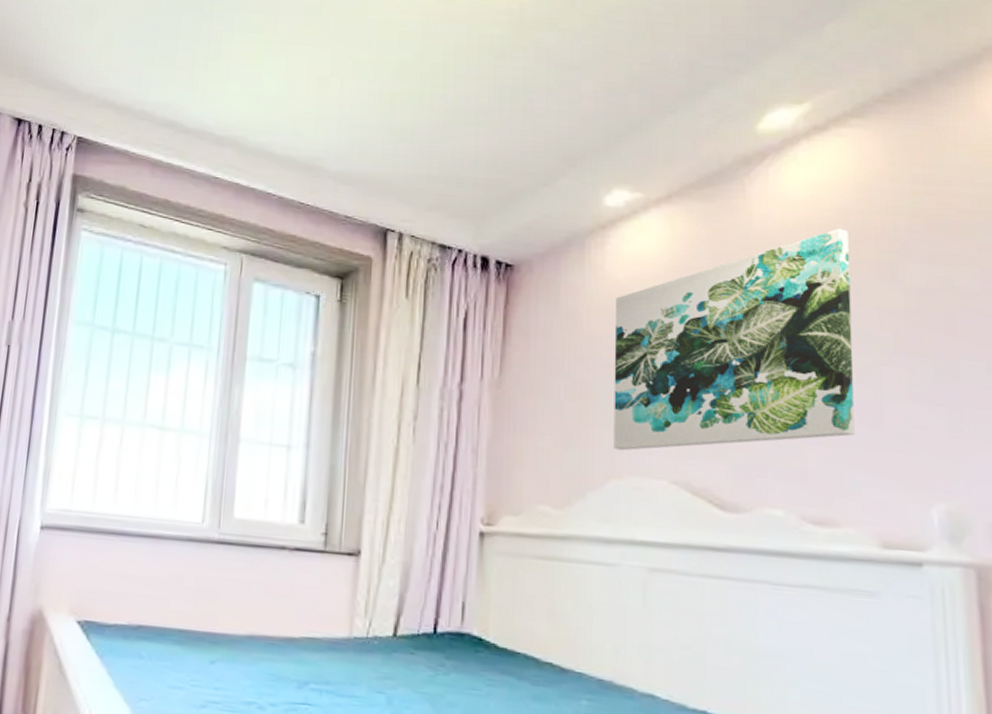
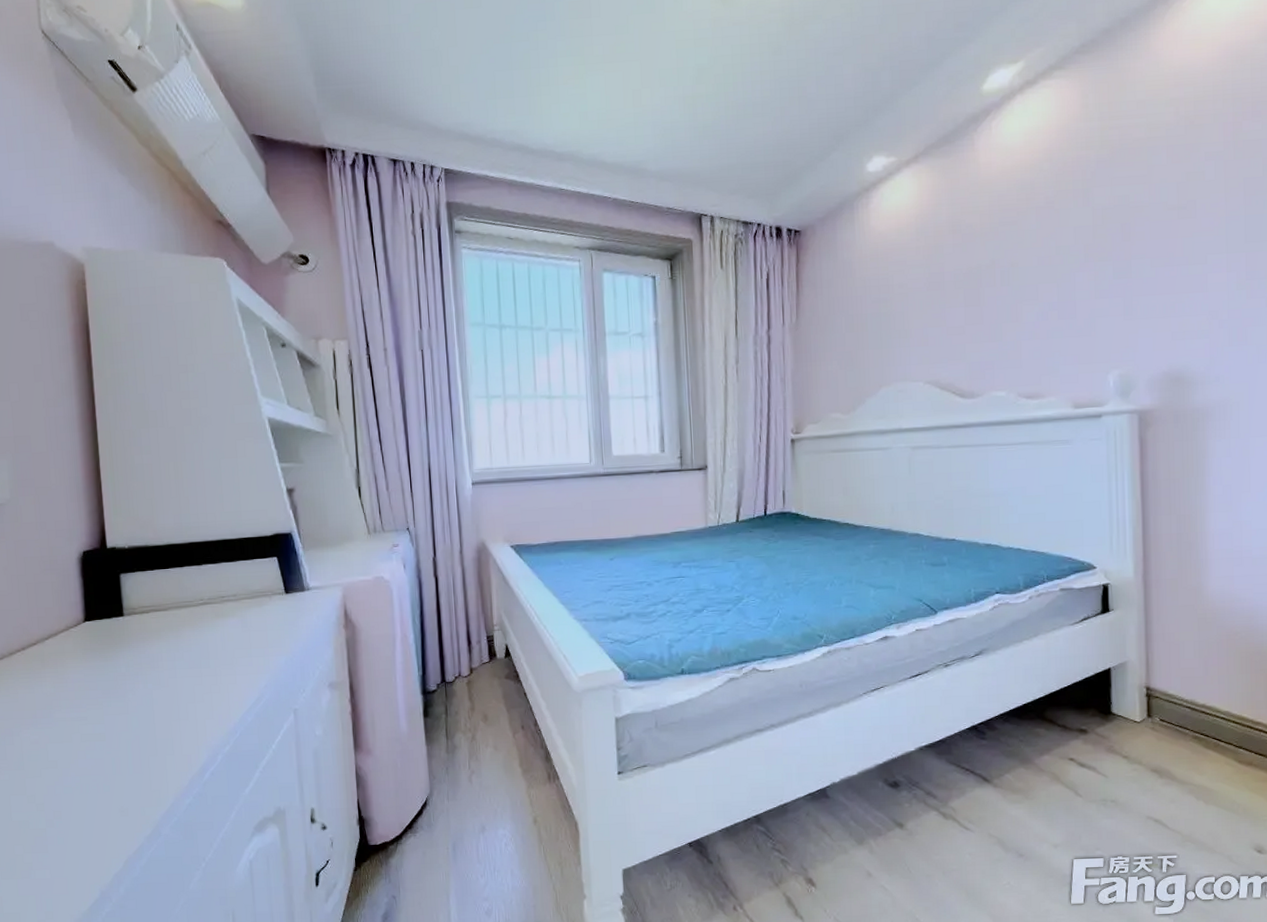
wall art: present [613,228,855,451] -> none [879,166,1056,365]

